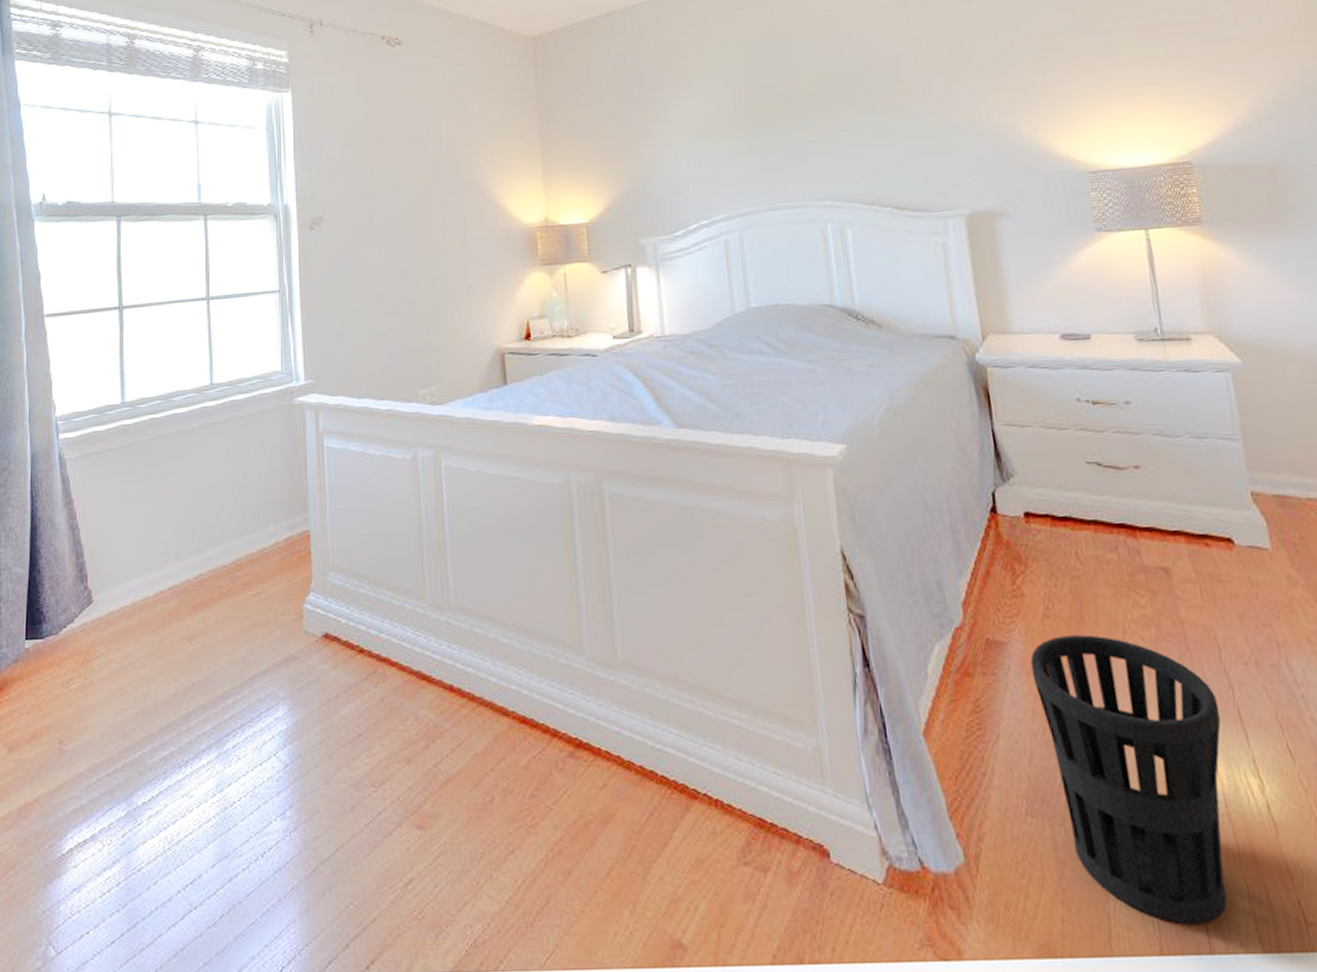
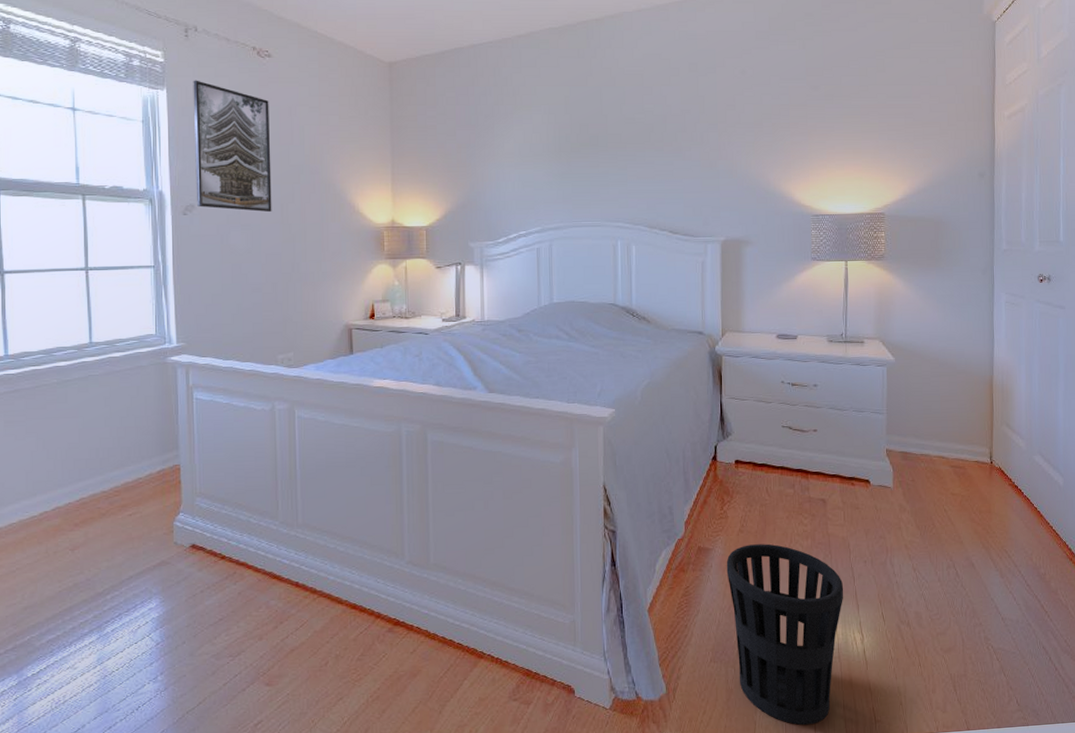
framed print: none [319,78,407,220] -> present [193,80,272,213]

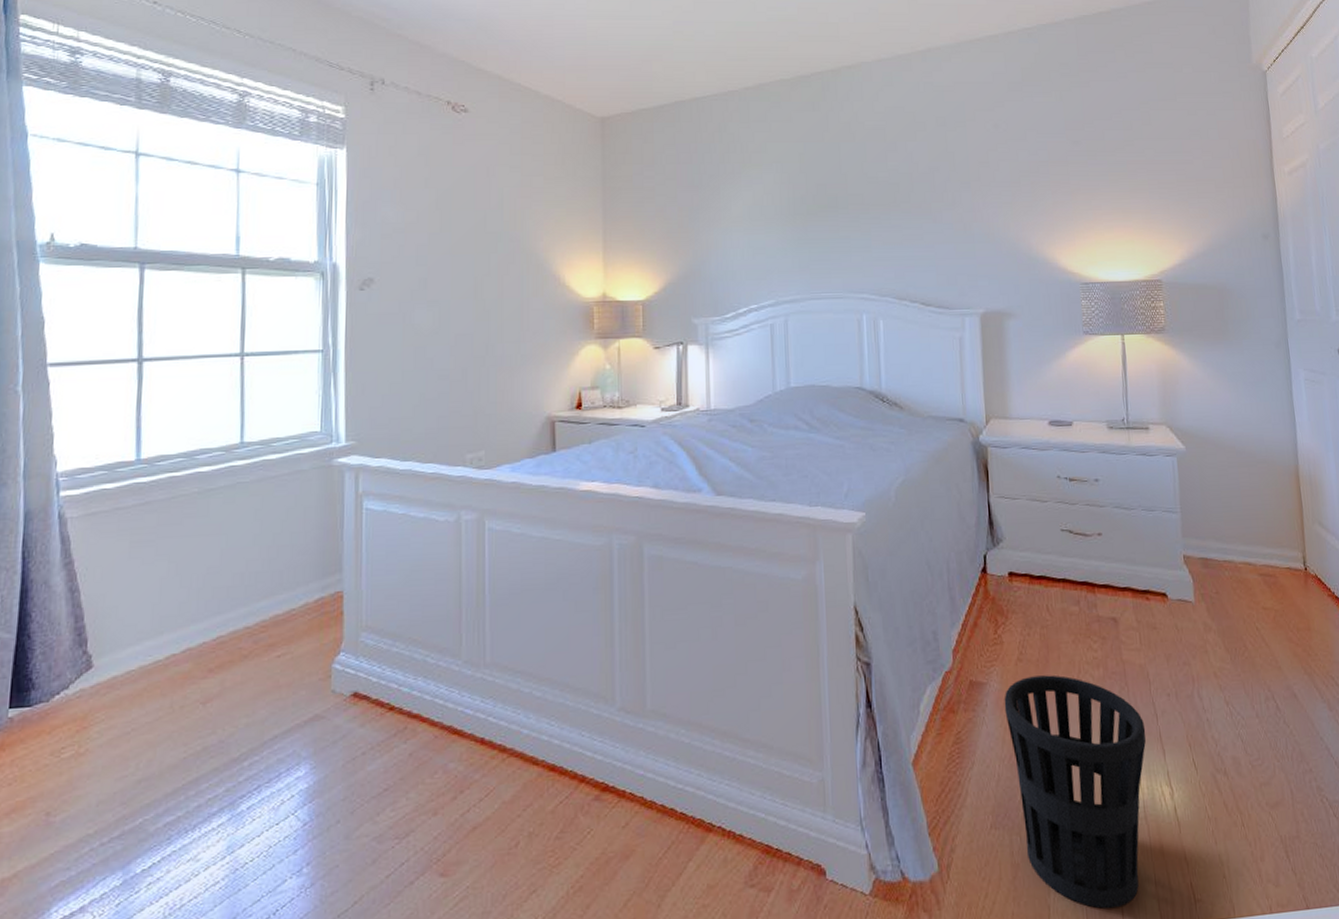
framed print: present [193,80,272,213] -> none [376,137,465,287]

